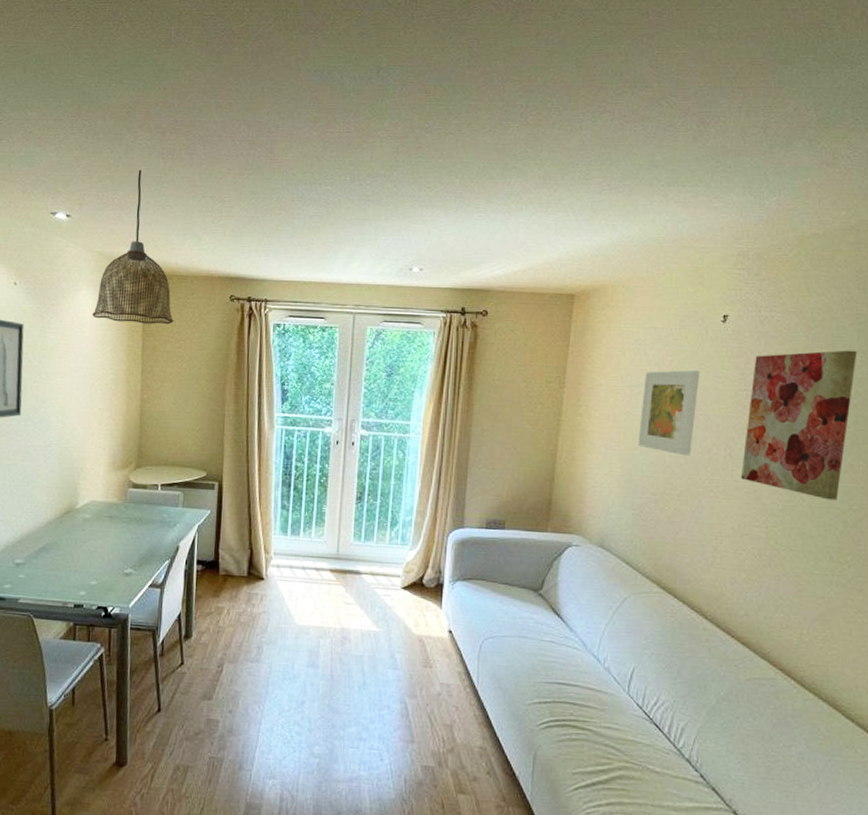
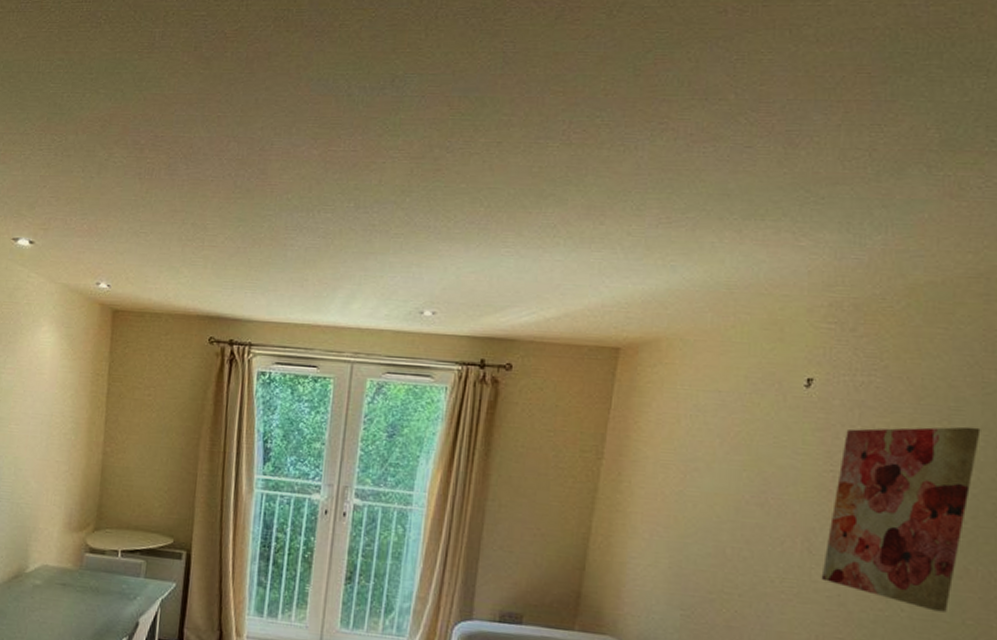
pendant lamp: present [92,170,174,325] -> none [53,192,144,369]
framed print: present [638,369,700,456] -> none [691,443,775,548]

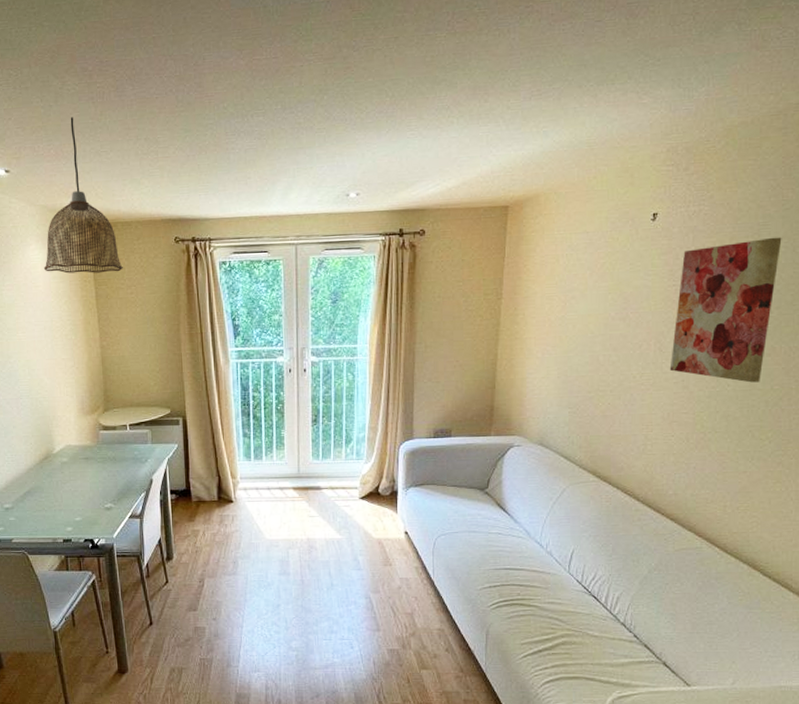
pendant lamp: none [53,192,144,369] -> present [44,117,123,274]

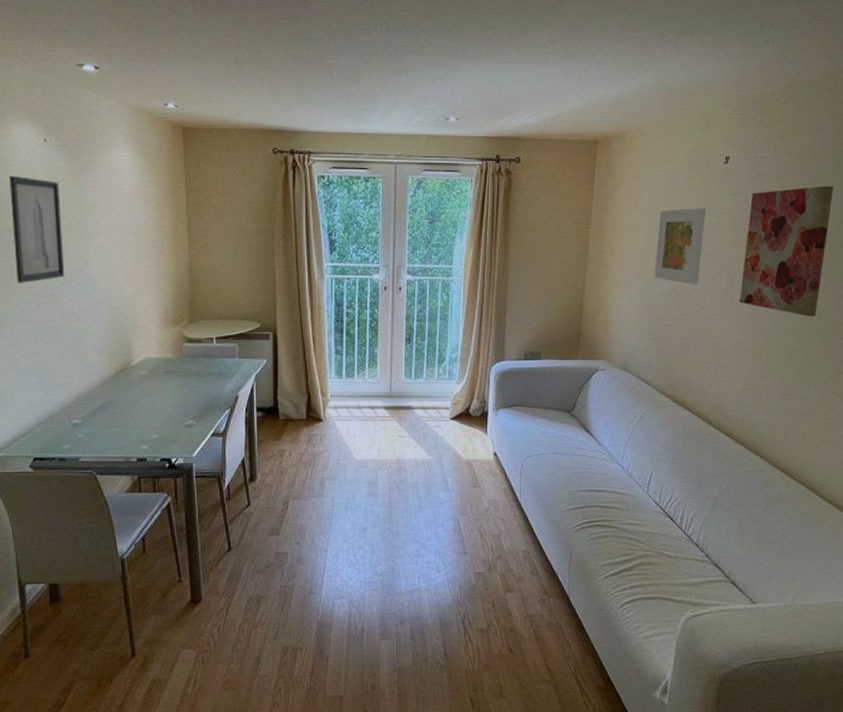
pendant lamp: present [44,117,123,274] -> none [132,19,217,179]
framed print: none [572,270,631,354] -> present [654,207,706,285]

